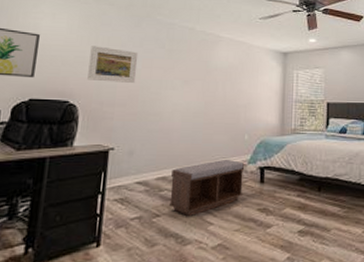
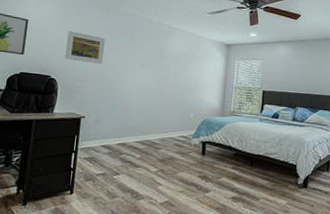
bench: present [169,159,245,217] -> none [127,132,190,177]

